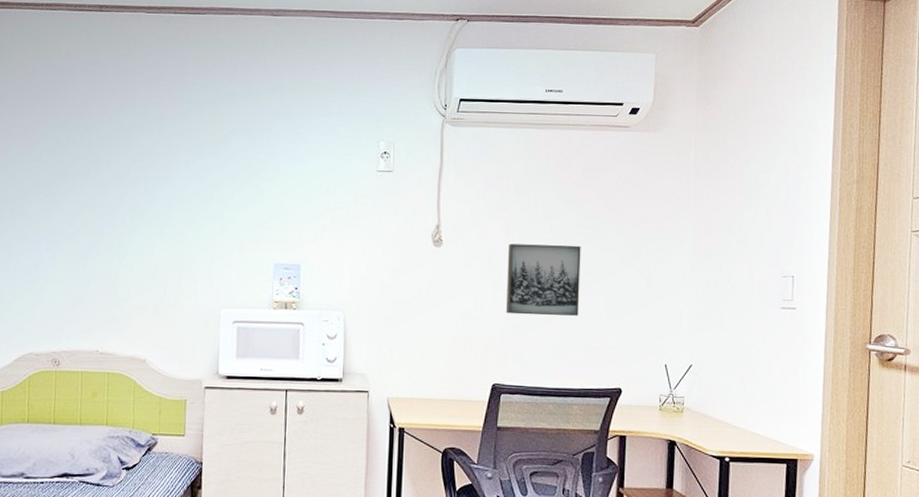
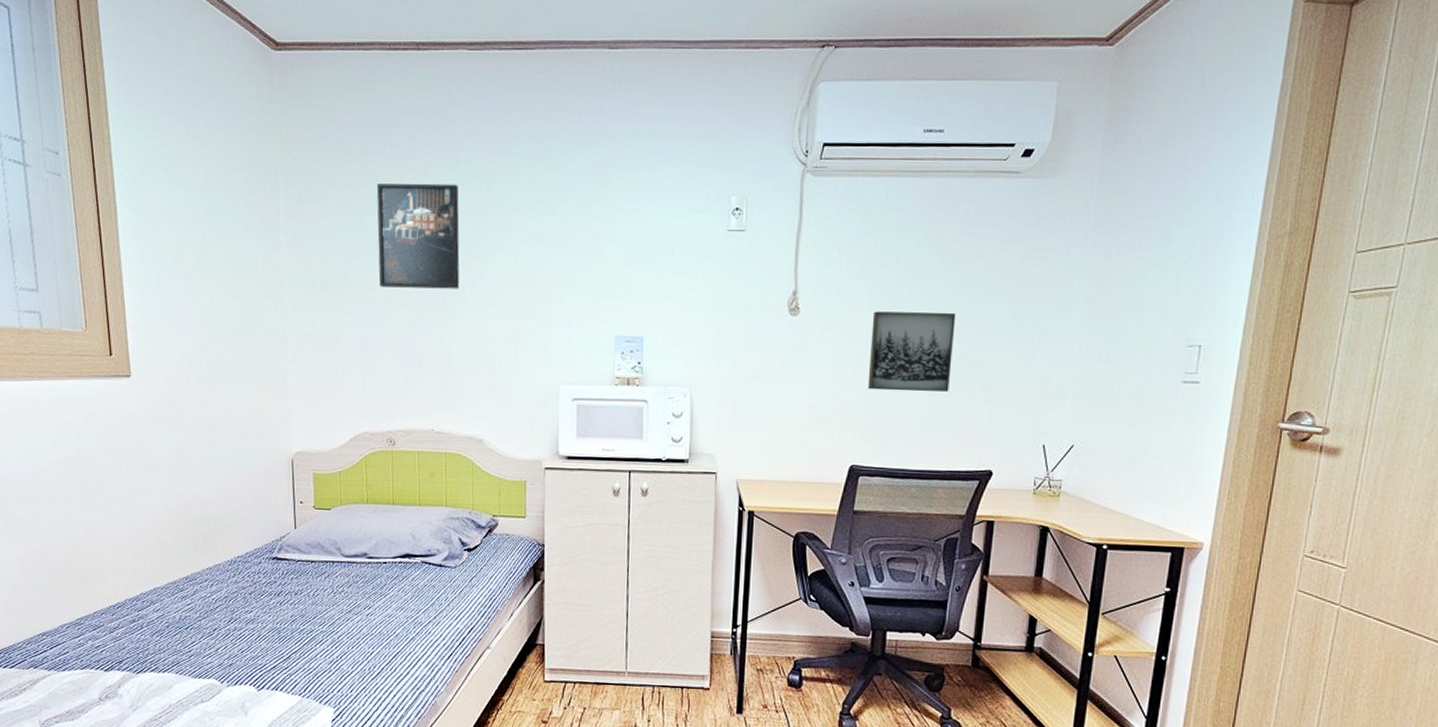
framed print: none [53,124,133,220] -> present [376,183,460,289]

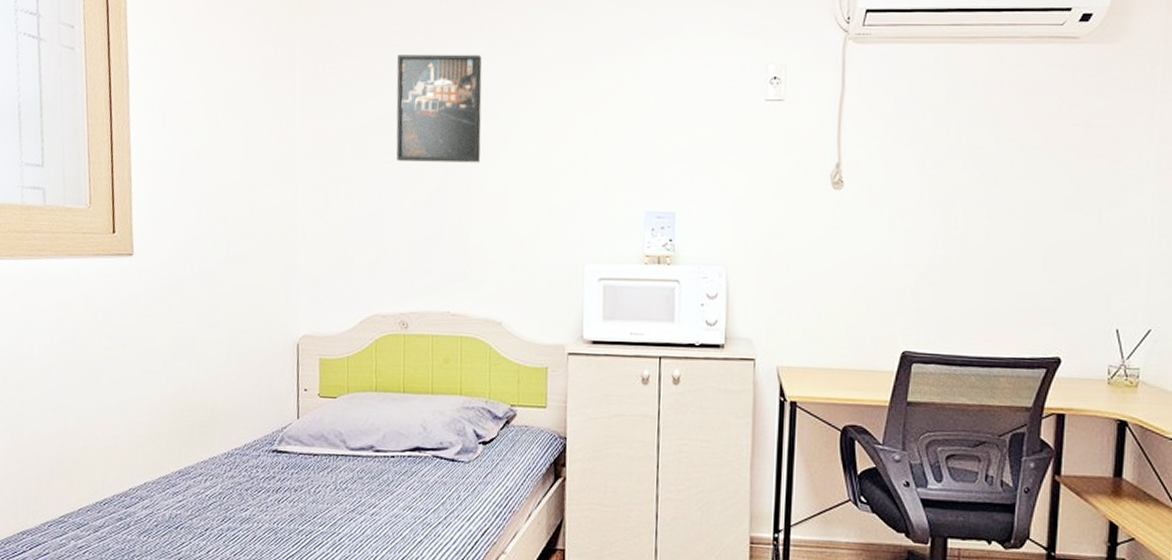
wall art: present [867,311,956,392] -> none [919,184,1014,271]

